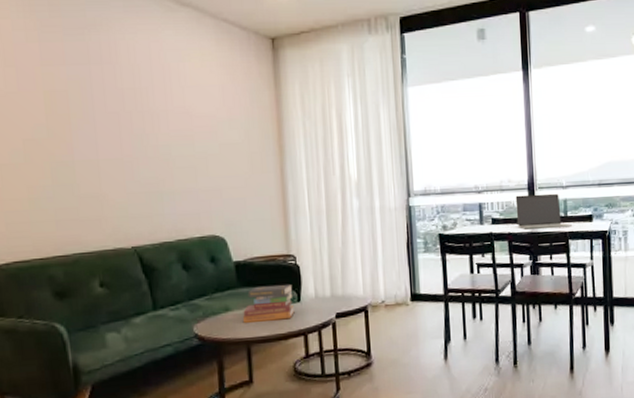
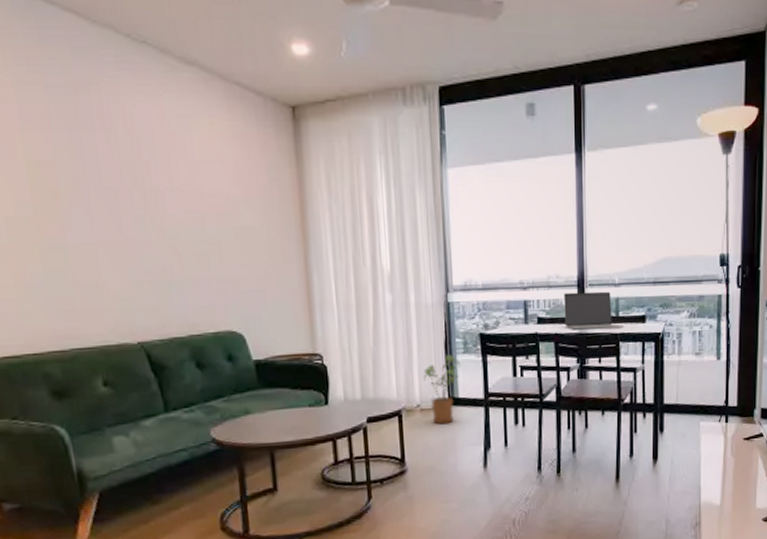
books: present [243,284,295,323] -> none [265,386,322,427]
house plant: none [387,254,422,320] -> present [423,355,461,425]

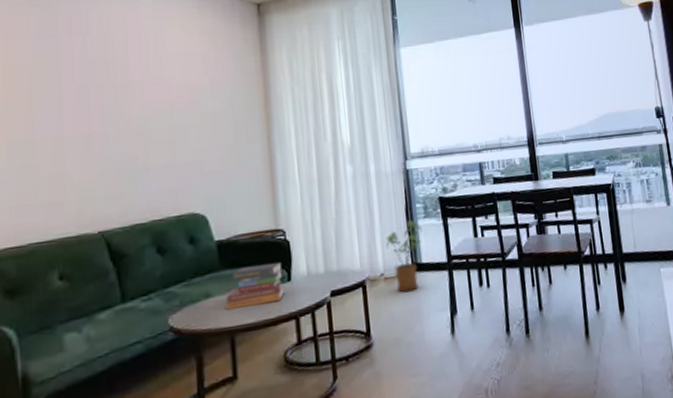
books: none [265,386,322,427] -> present [226,262,285,310]
laptop: present [563,291,623,330] -> none [516,148,575,187]

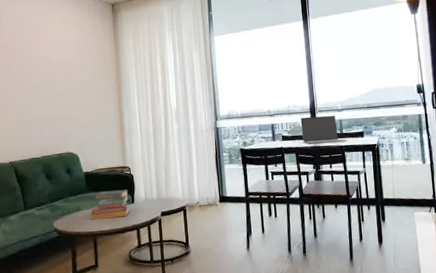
house plant: present [386,220,423,293] -> none [201,165,228,217]
laptop: none [516,148,575,187] -> present [300,115,347,144]

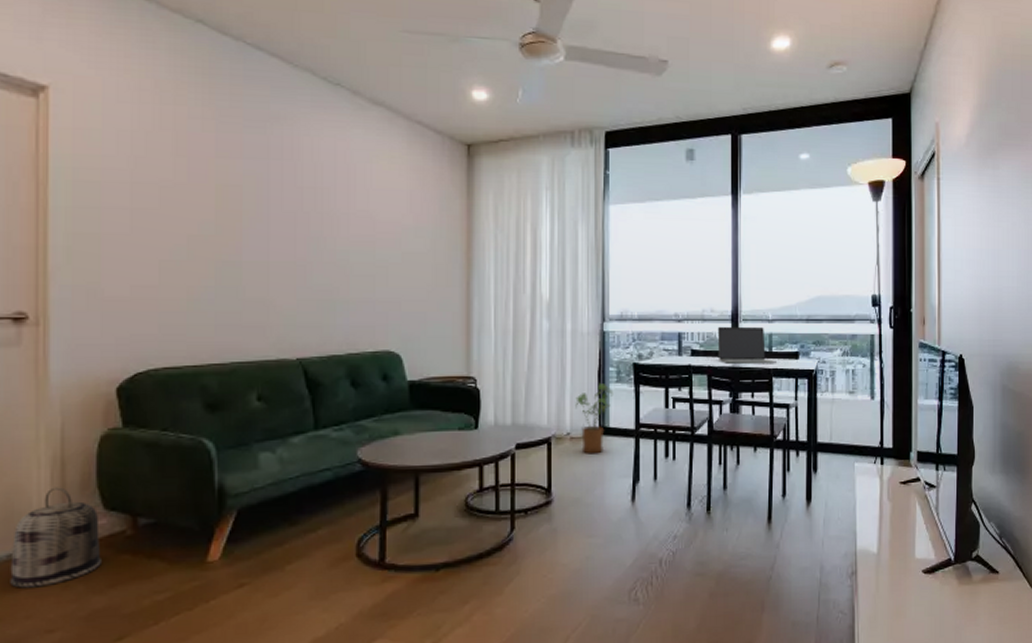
books: present [91,190,130,220] -> none [414,408,471,449]
house plant: none [201,165,228,217] -> present [575,384,614,454]

